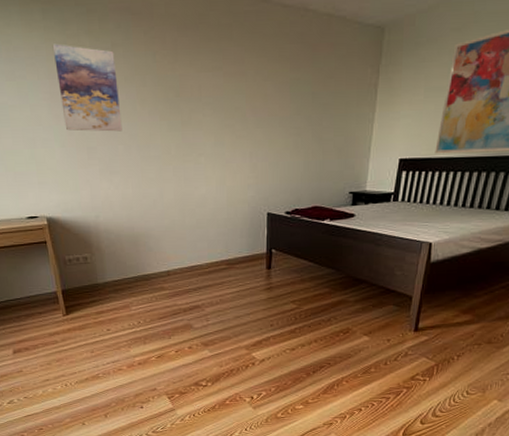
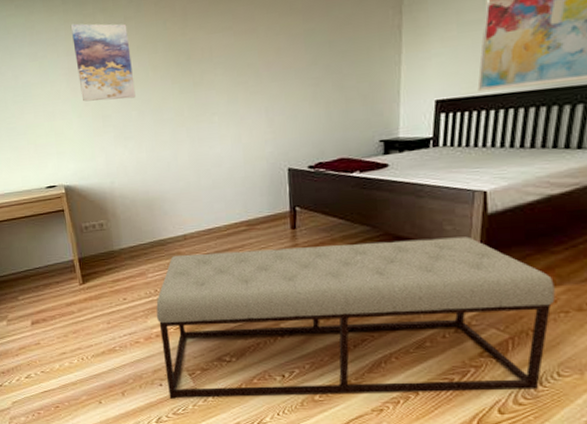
bench: none [138,281,474,419] -> present [156,236,555,399]

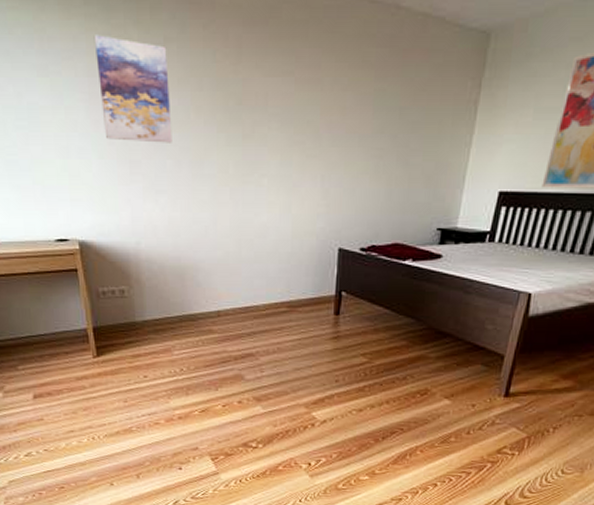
bench: present [156,236,555,399] -> none [180,332,575,485]

